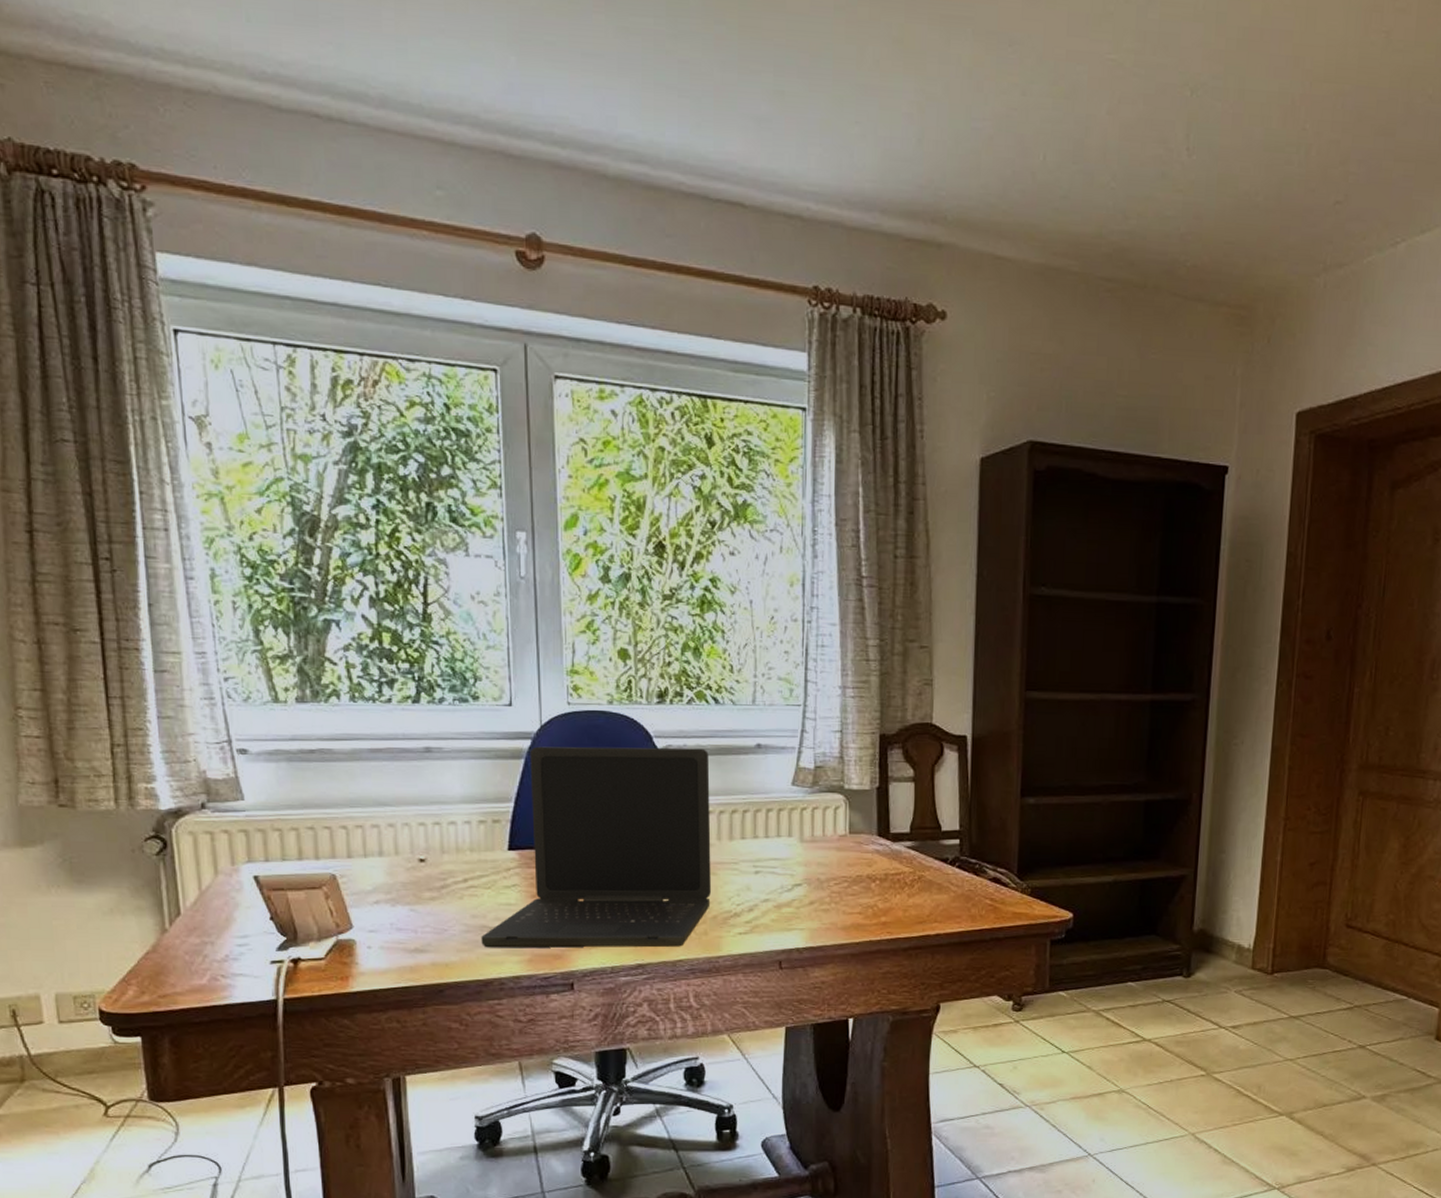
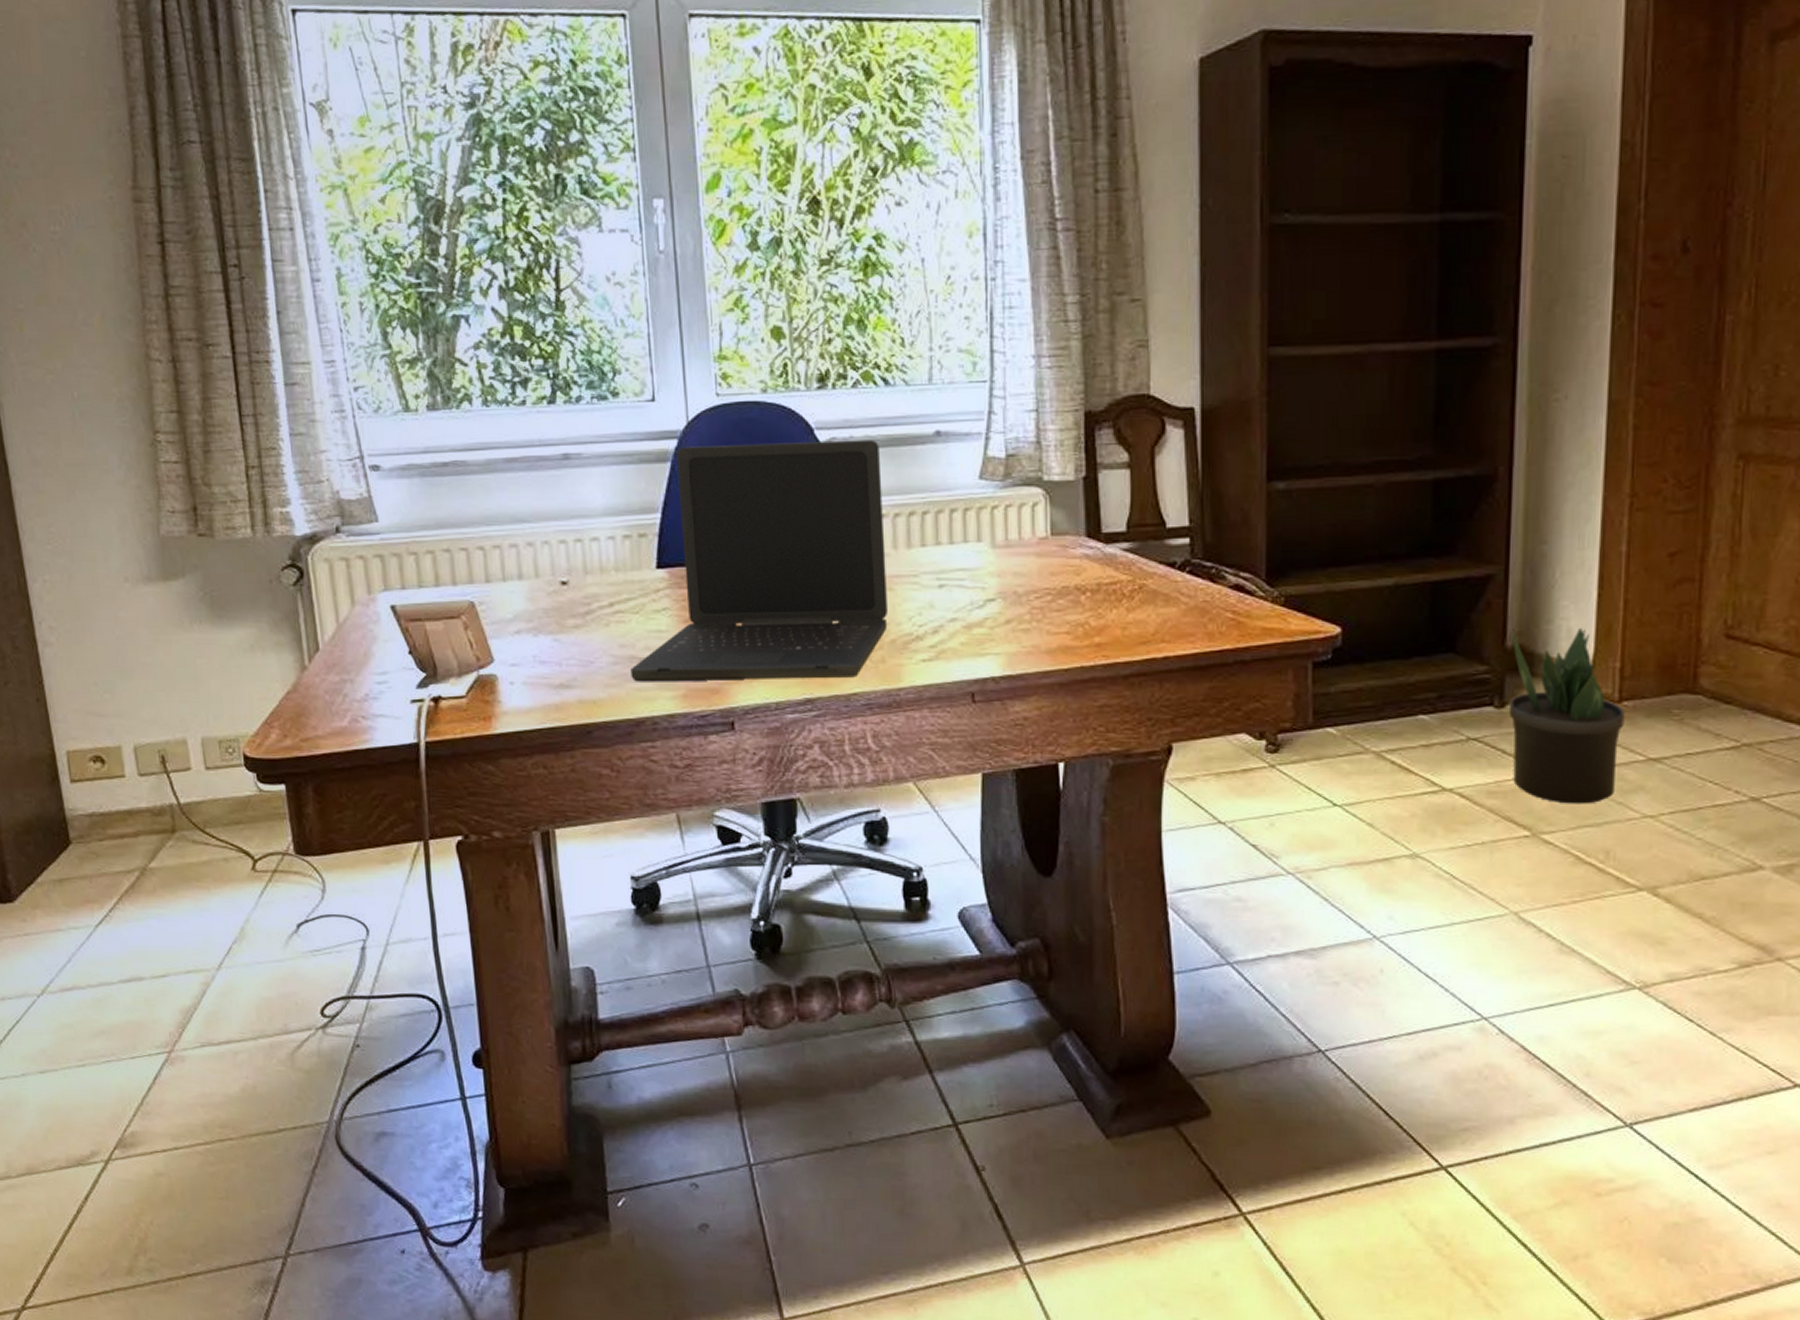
planter: none [1194,918,1275,1051] -> present [1510,628,1625,804]

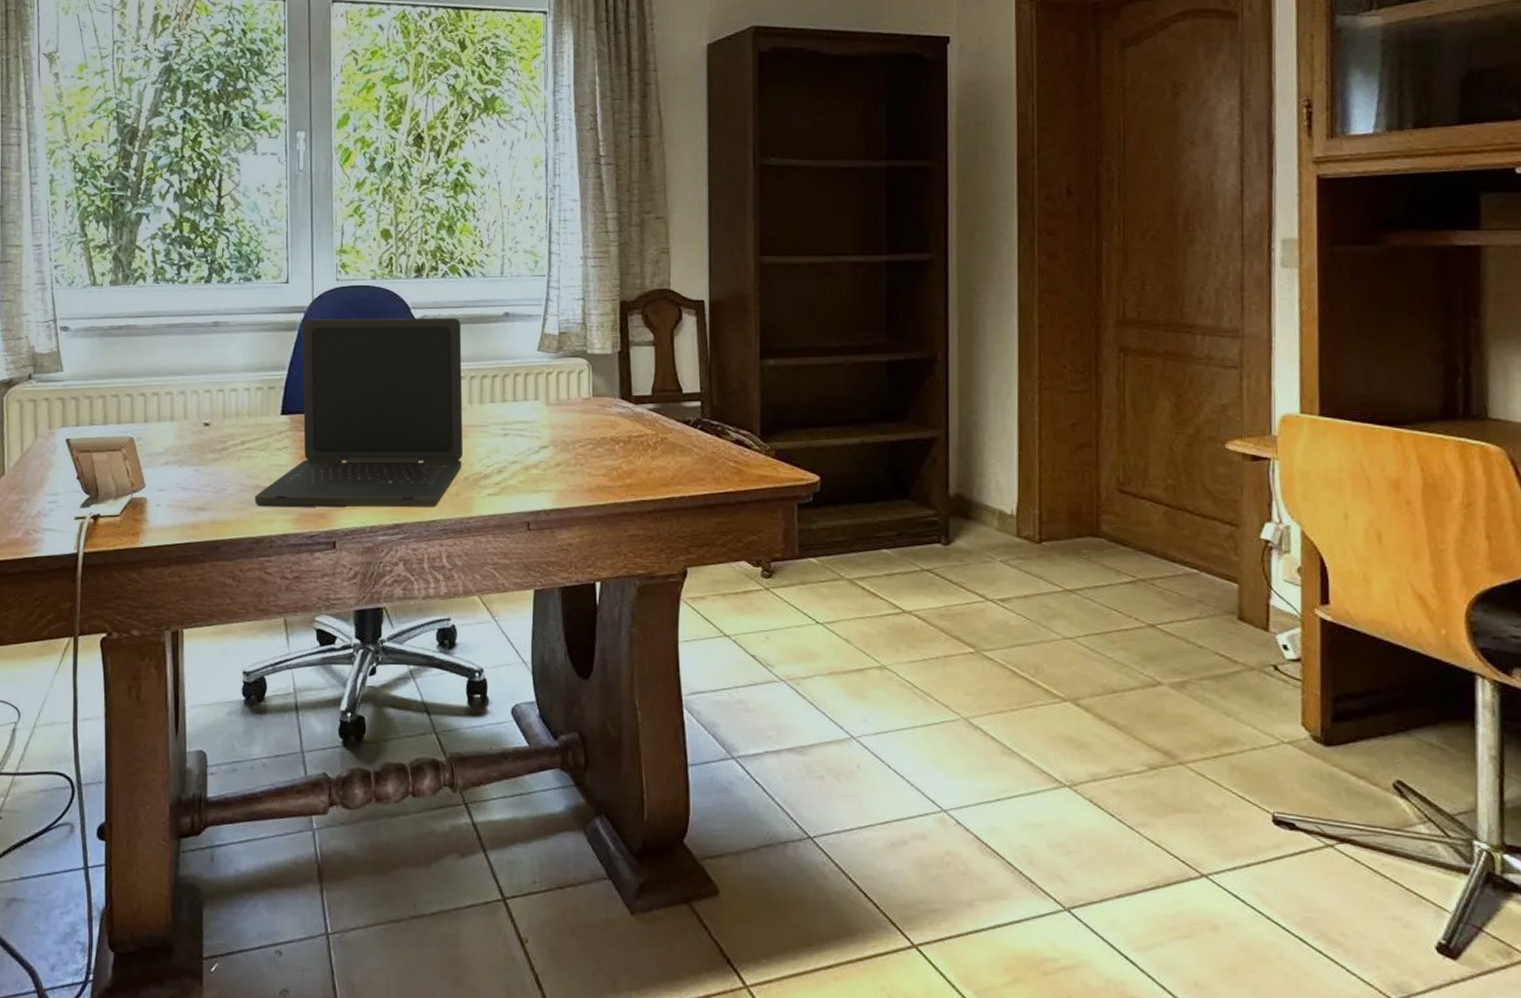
planter: present [1510,628,1625,804] -> none [952,482,1045,627]

